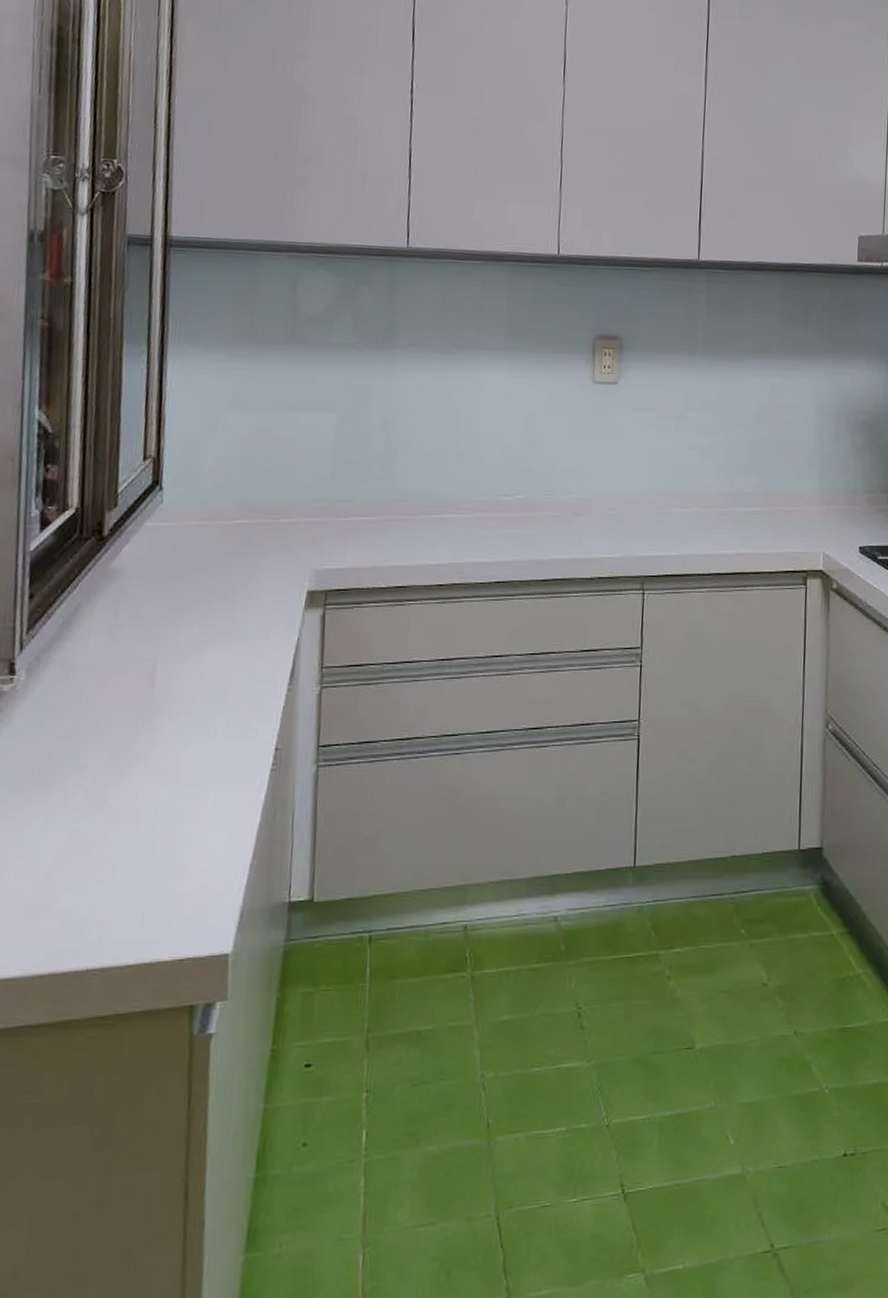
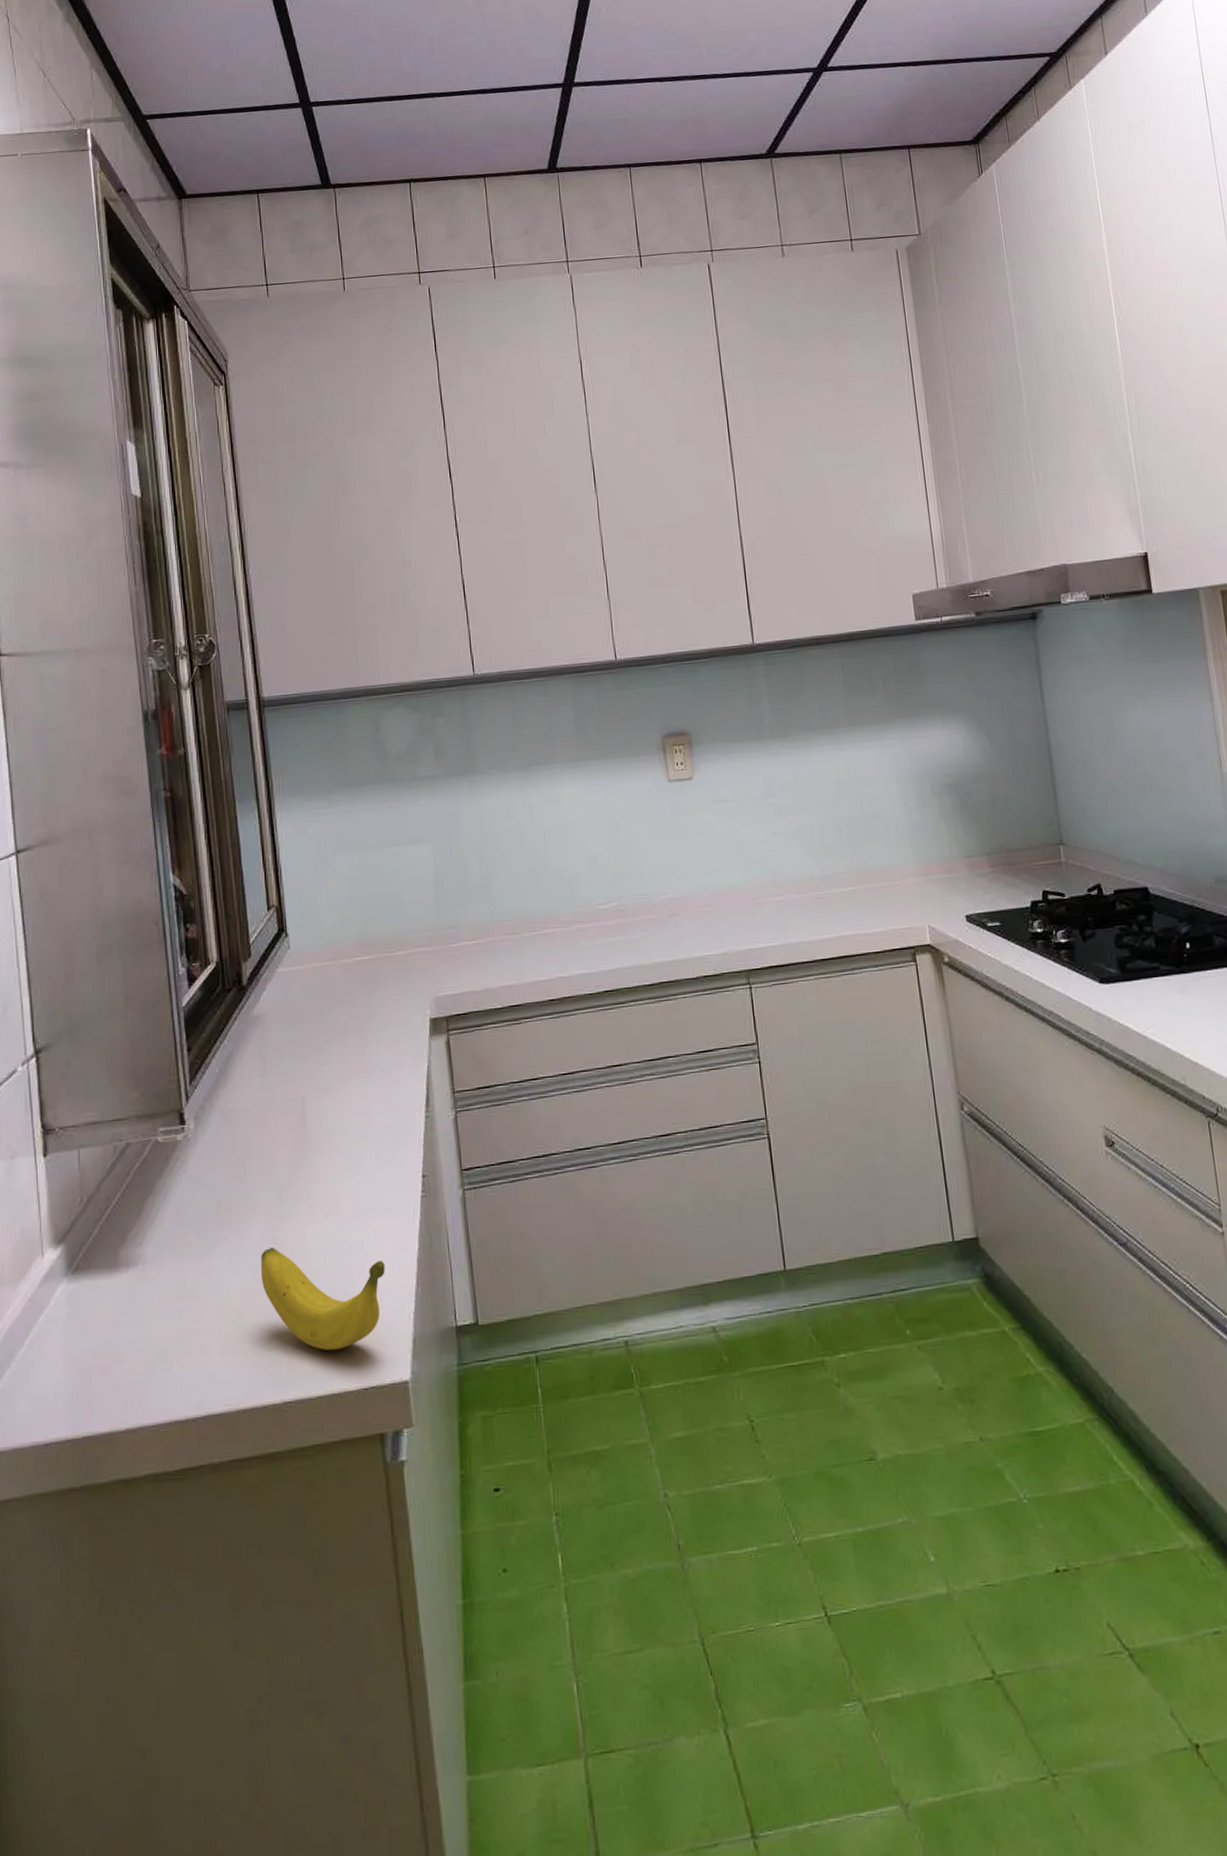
banana: none [79,810,221,920] -> present [260,1247,385,1351]

